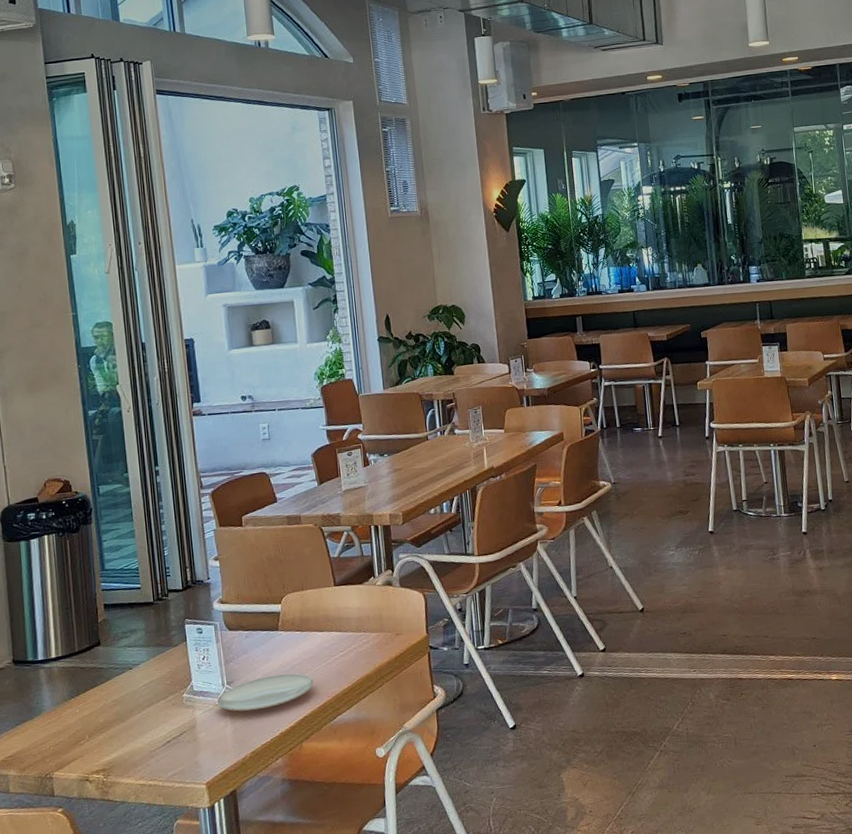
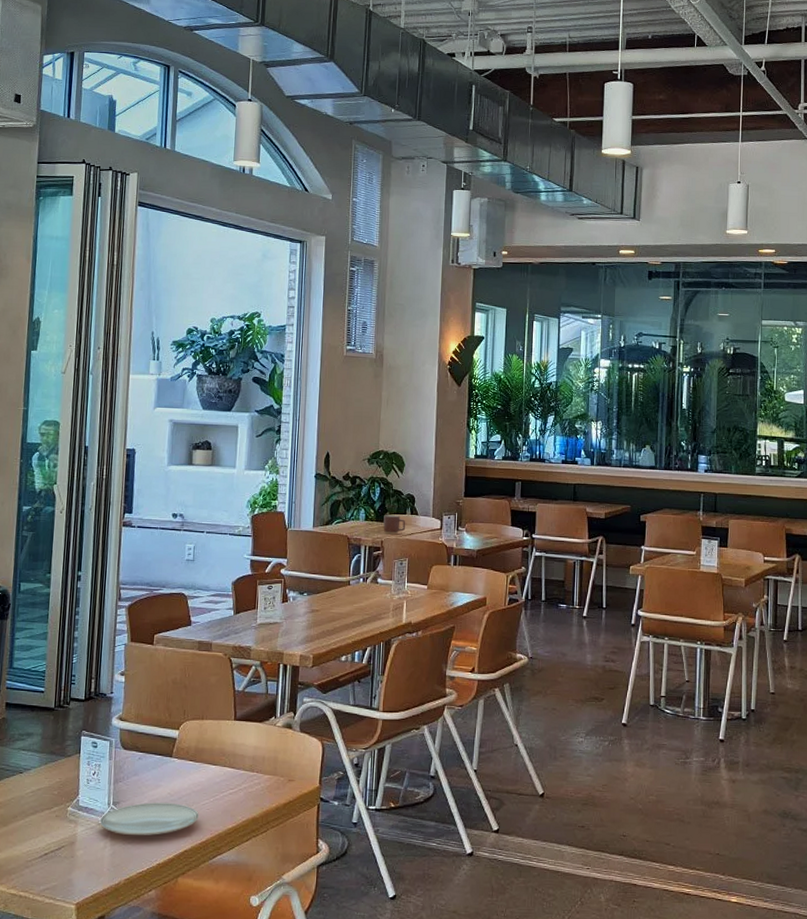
mug: none [452,366,475,385] -> present [383,515,406,534]

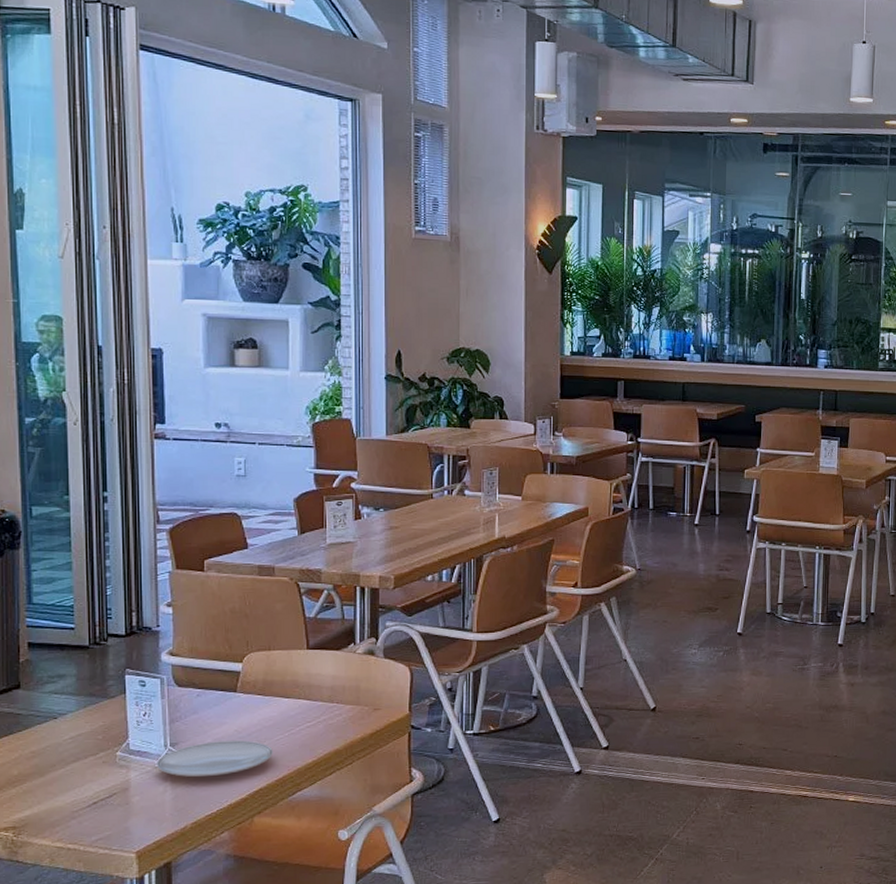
mug: present [383,515,406,534] -> none [468,420,495,441]

